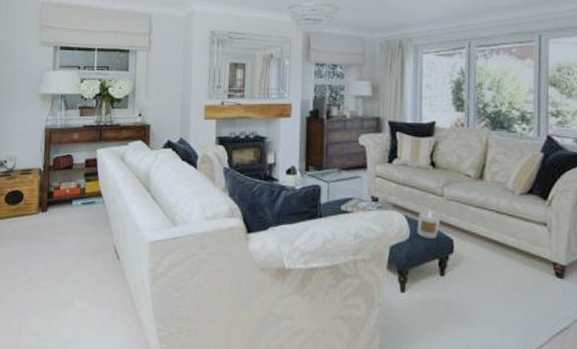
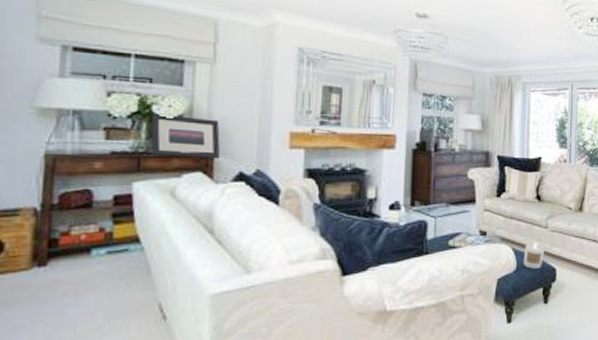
picture frame: none [108,94,155,130] -> present [150,113,221,159]

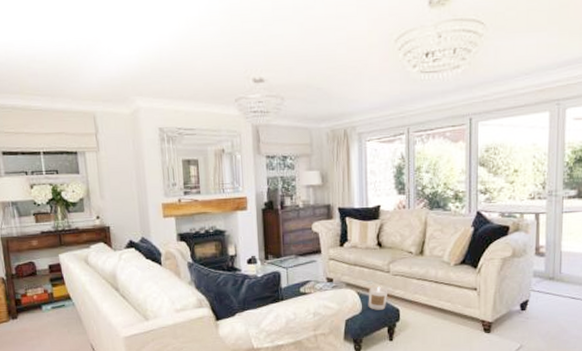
picture frame: present [150,113,221,159] -> none [62,198,115,233]

